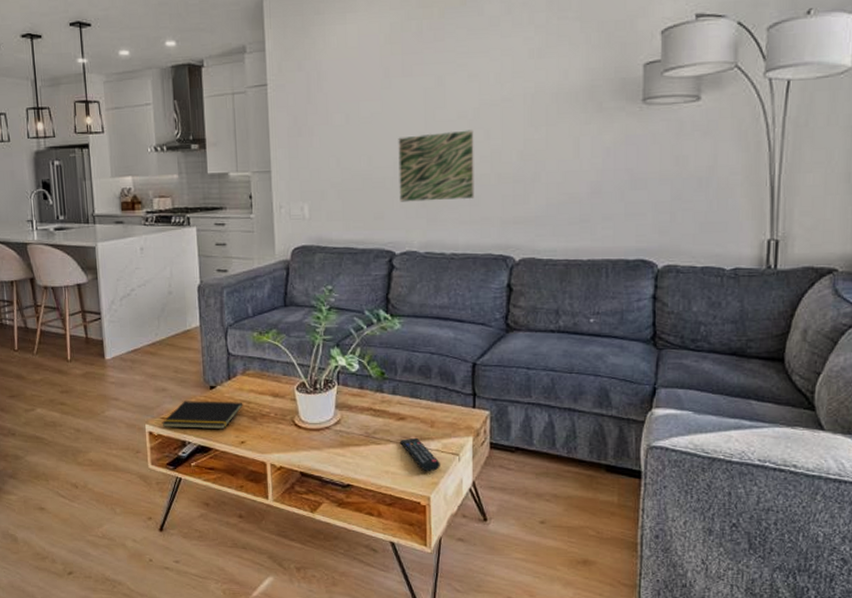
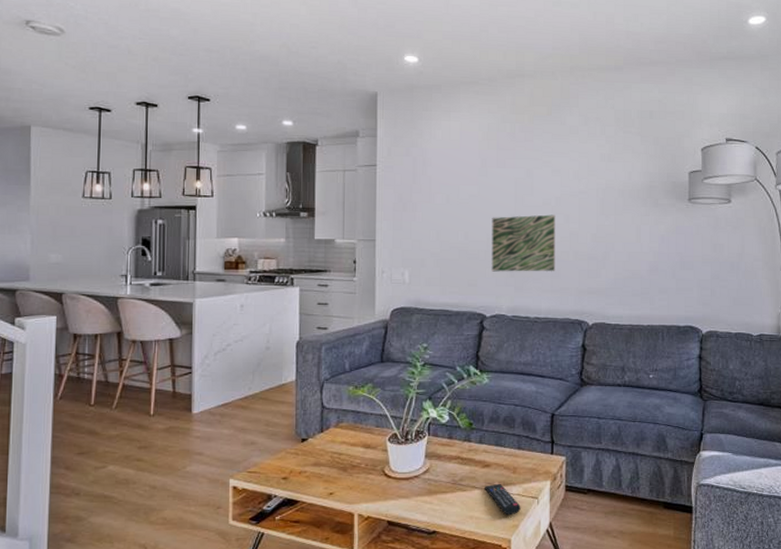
notepad: present [162,401,243,430] -> none [247,453,334,482]

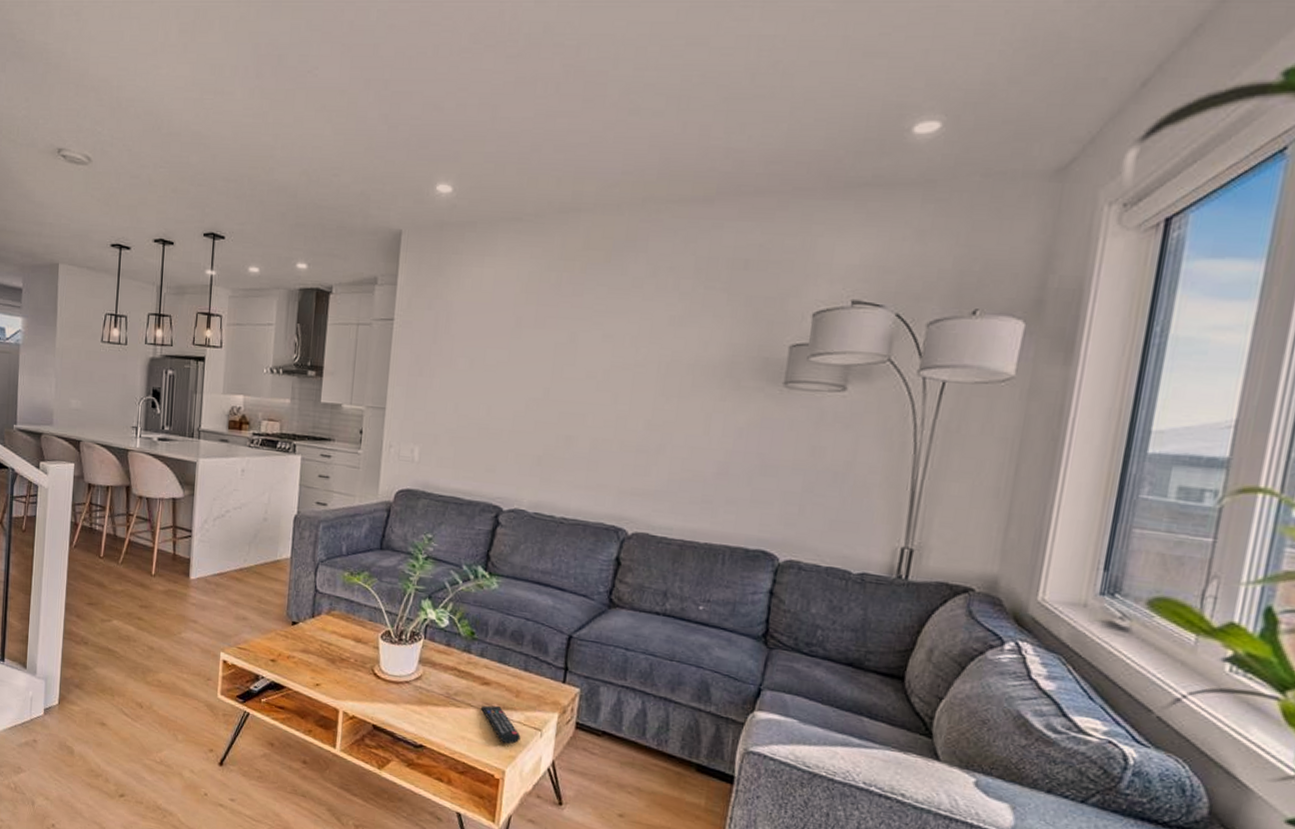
wall art: present [491,214,556,272] -> none [514,390,601,463]

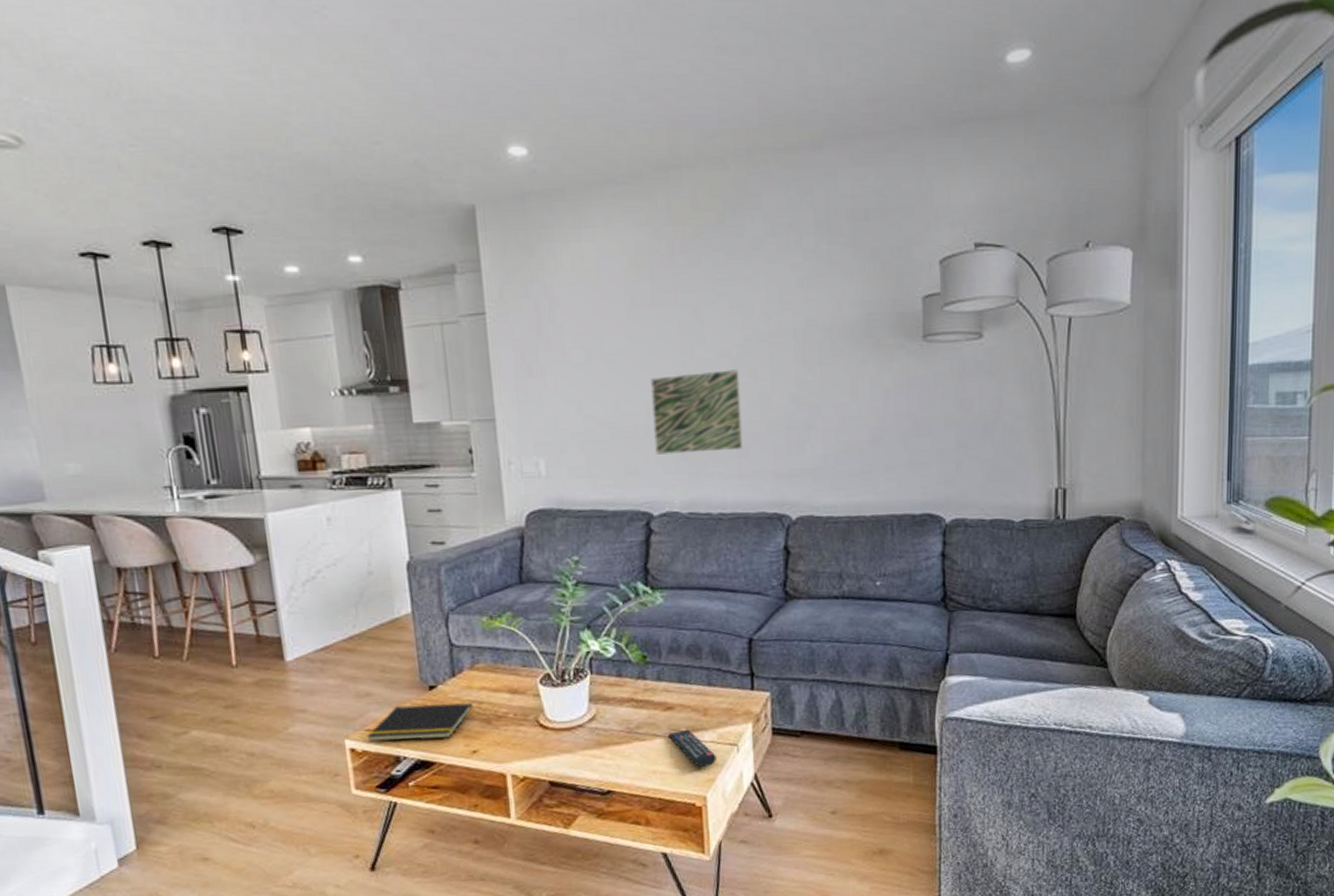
notepad: none [237,633,324,669] -> present [367,703,473,741]
wall art: none [514,390,601,463] -> present [651,369,743,455]

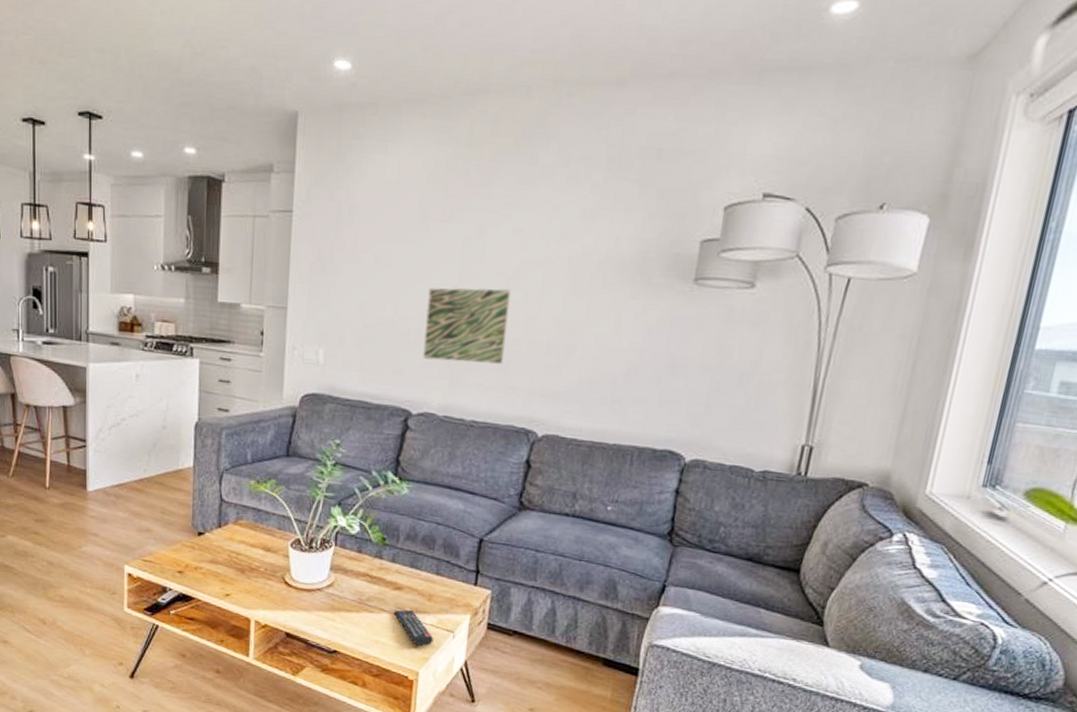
notepad: present [367,703,473,741] -> none [142,544,232,580]

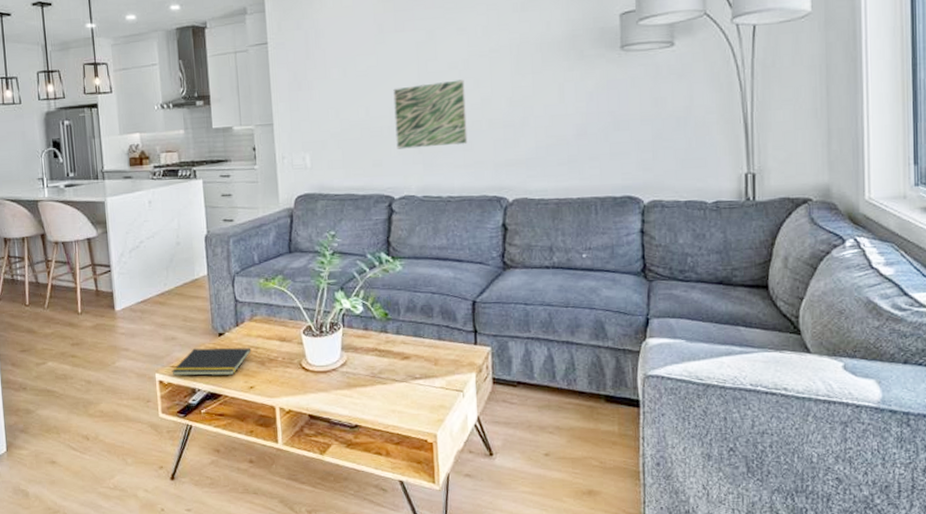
notepad: none [142,544,232,580] -> present [172,348,252,376]
remote control: present [394,609,434,647] -> none [405,377,445,410]

